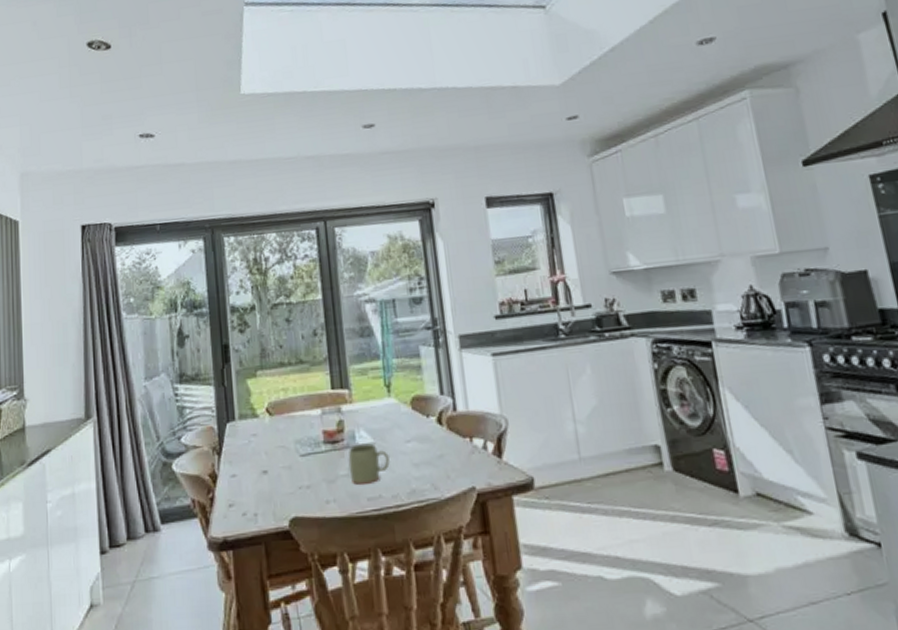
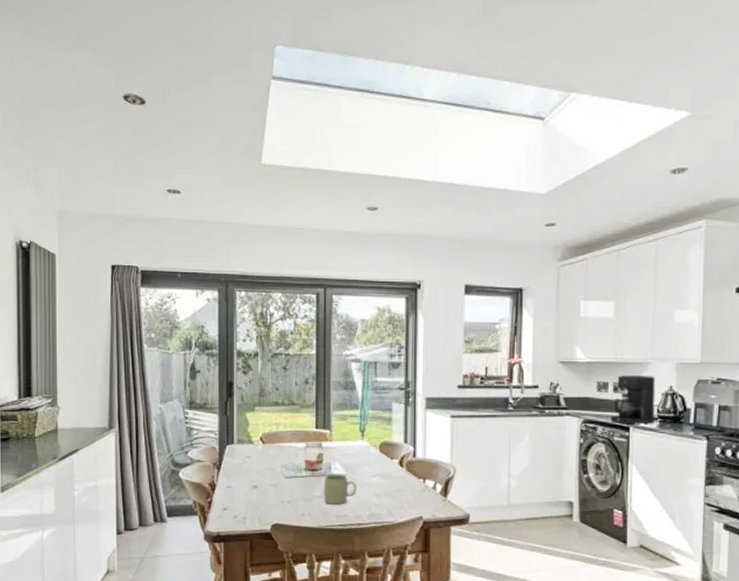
coffee maker: none [685,276,742,340] -> present [610,375,656,425]

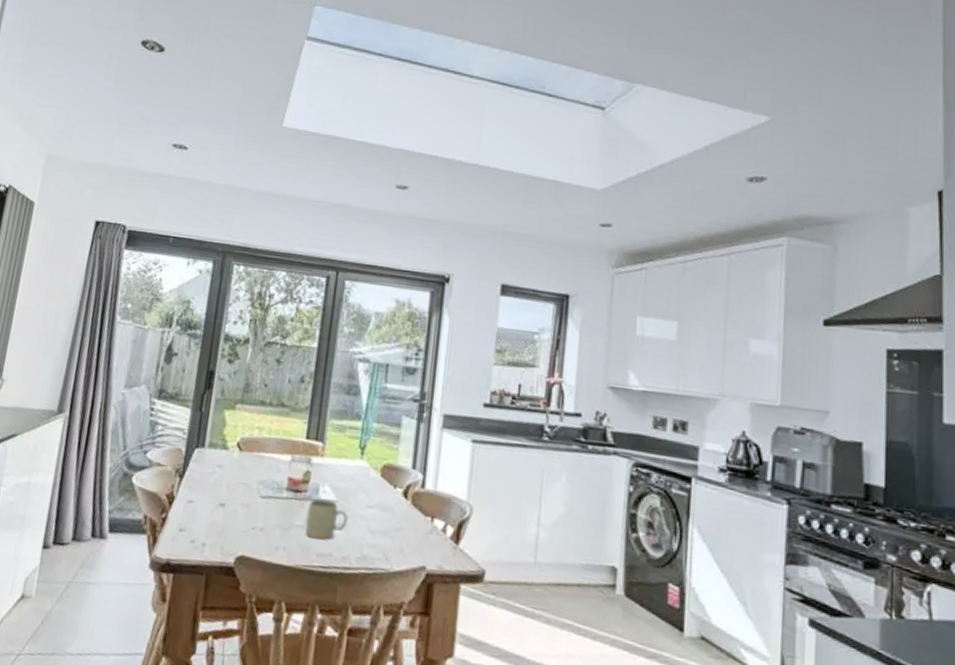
coffee maker: present [610,375,656,425] -> none [668,411,725,477]

